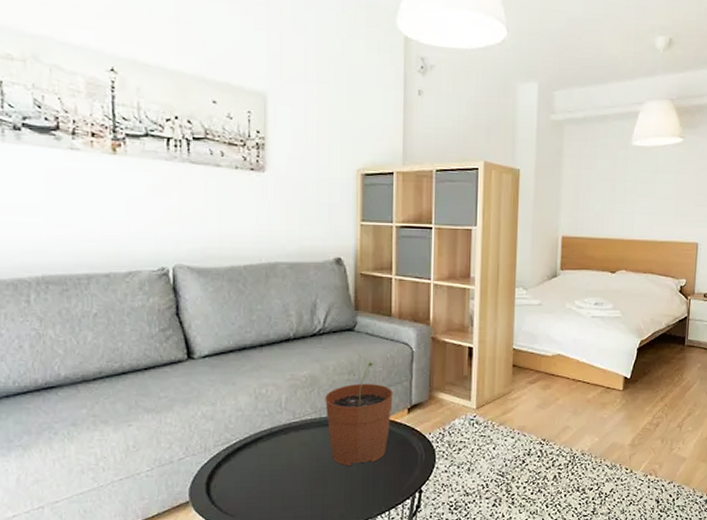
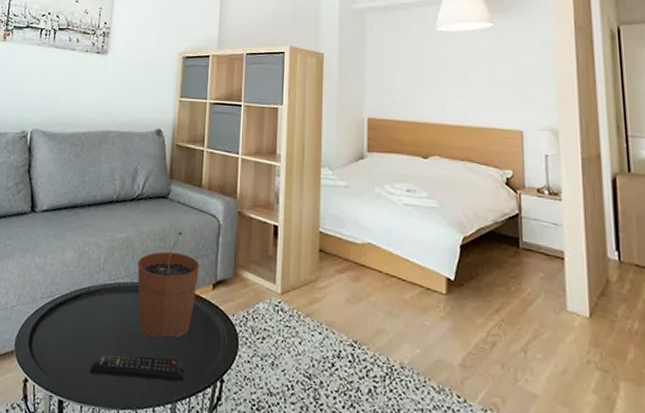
remote control: none [280,481,383,508] -> present [89,353,185,382]

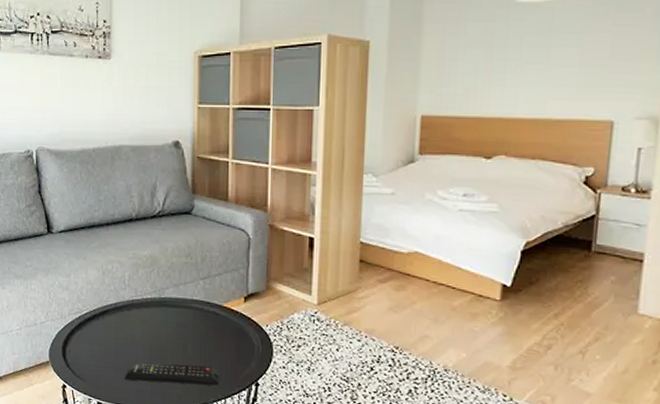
plant pot: present [137,230,200,339] -> none [164,246,229,349]

